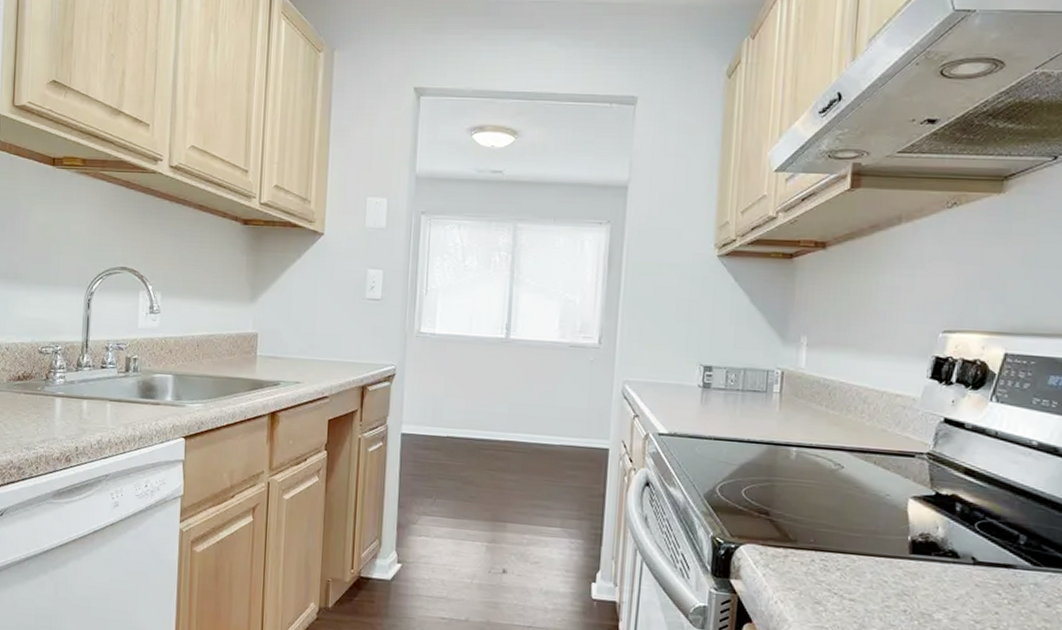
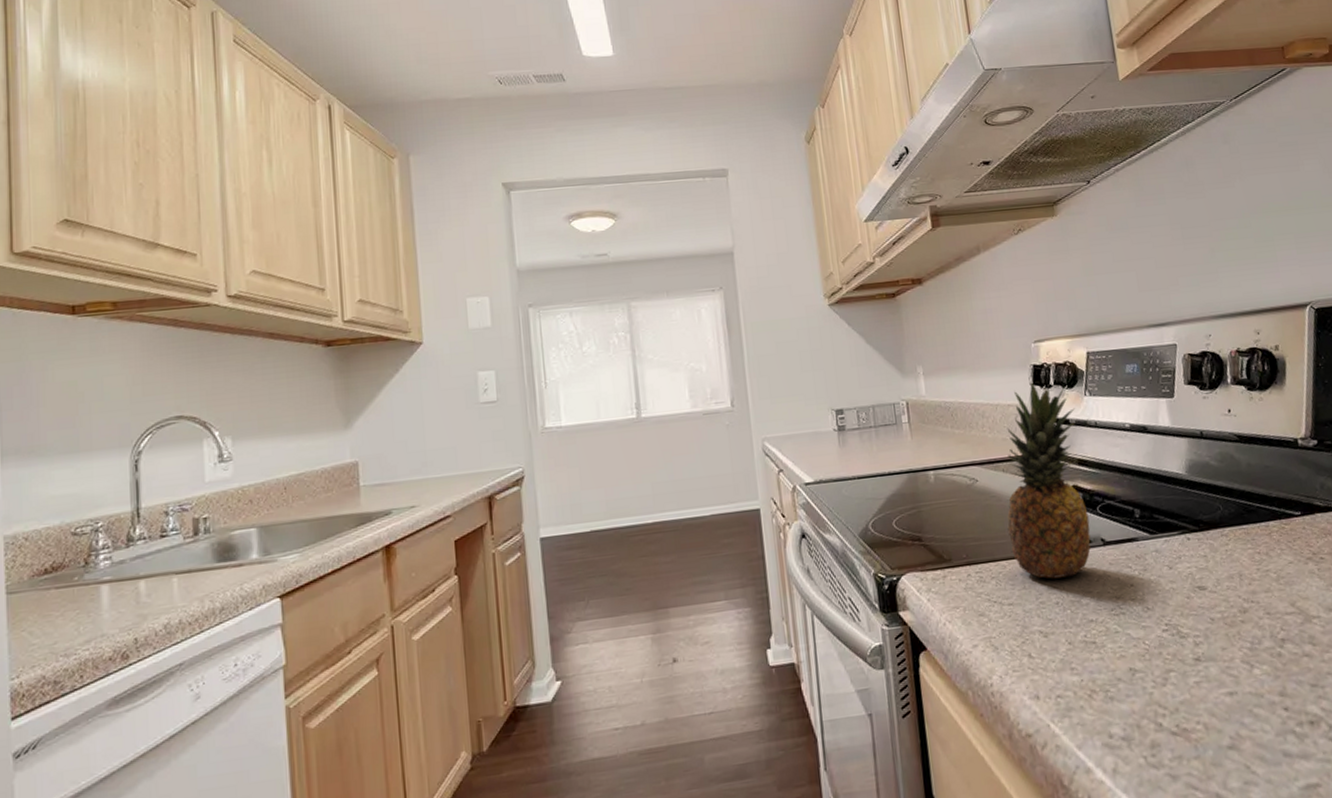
fruit: none [864,374,974,588] -> present [1007,381,1091,579]

